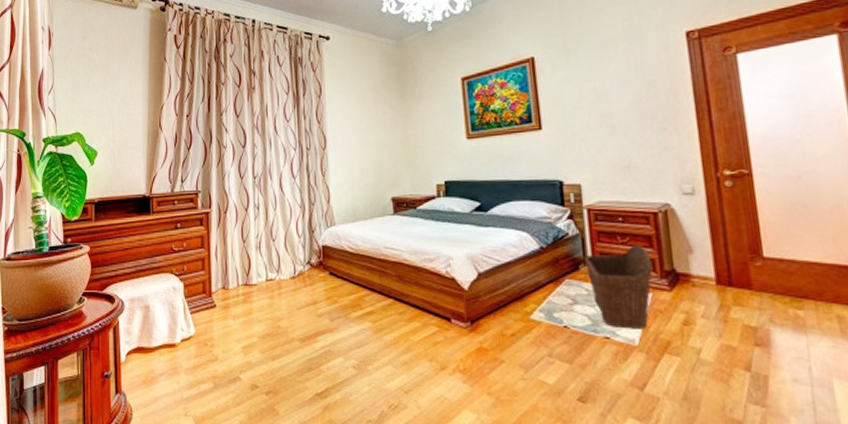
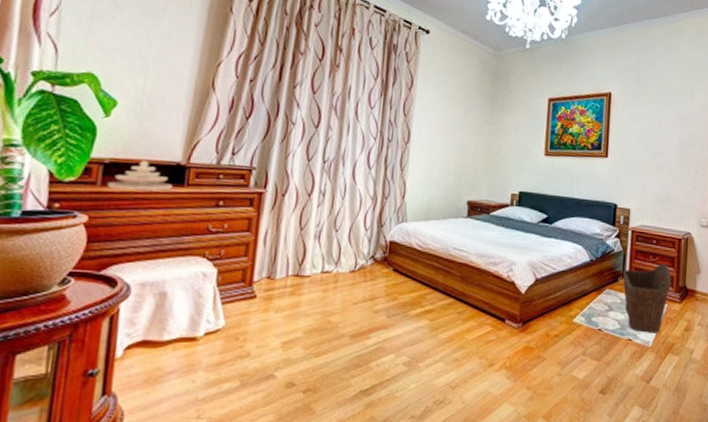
decorative bowl: none [99,197,142,223] -> present [107,160,173,192]

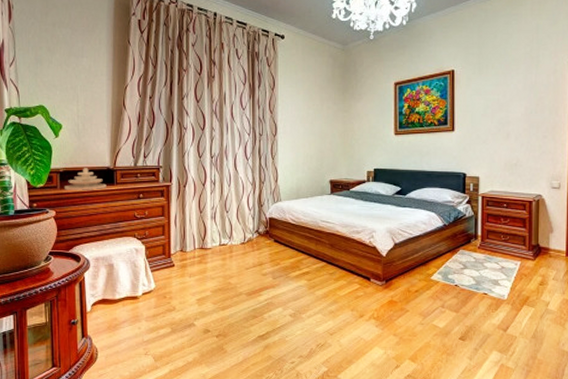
wicker basket: present [622,264,672,333] -> none [475,225,524,288]

